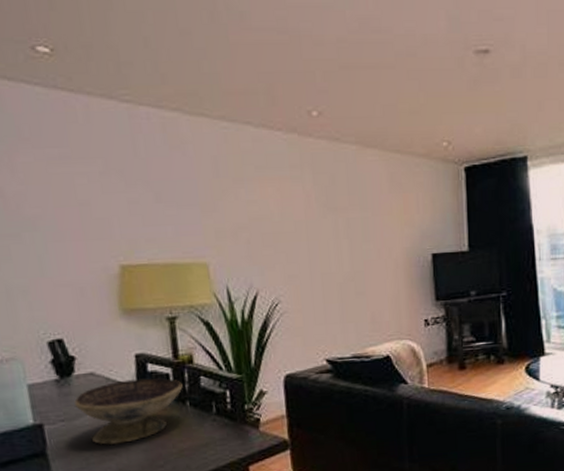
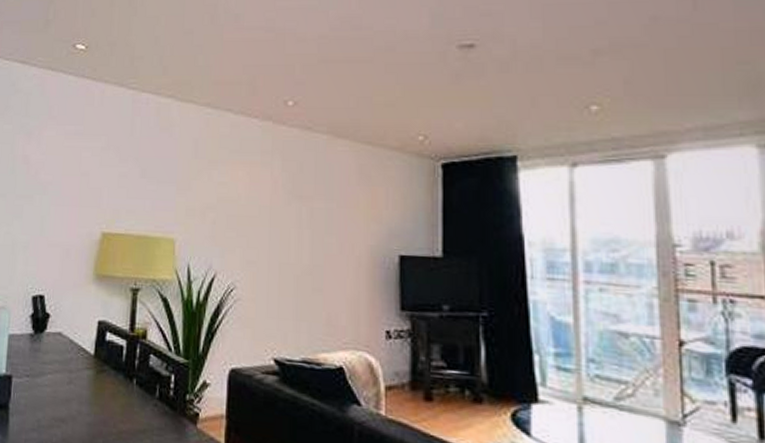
decorative bowl: present [74,378,183,446] -> none [40,345,133,412]

